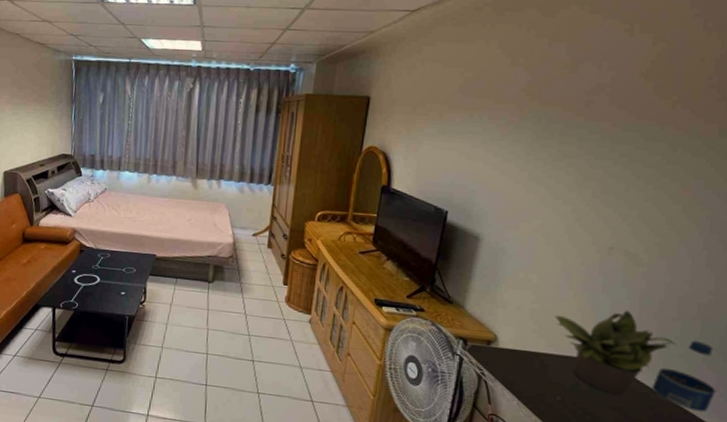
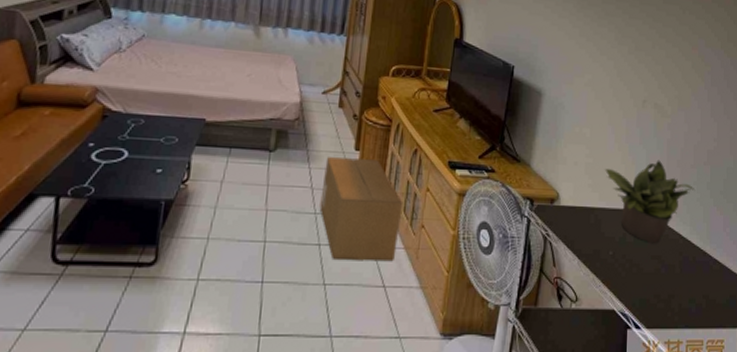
box: none [253,289,329,382] -> present [320,157,403,262]
water bottle: present [652,340,717,413] -> none [680,184,724,253]

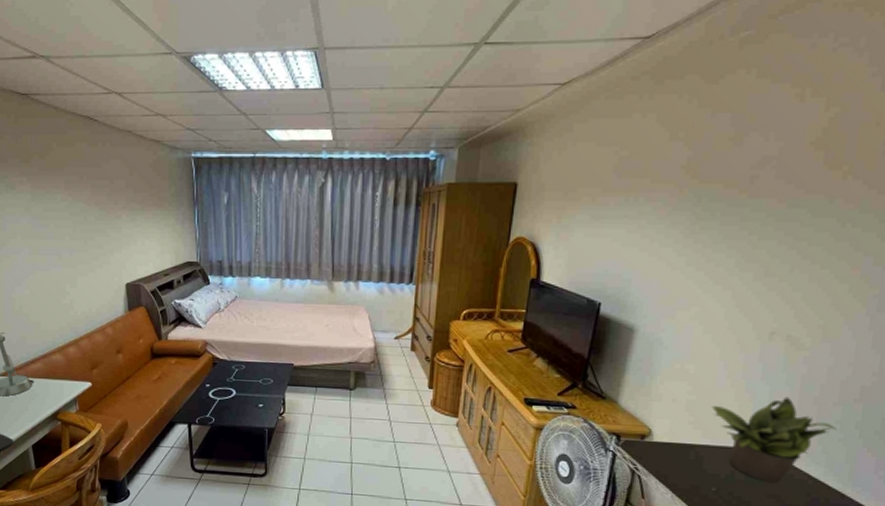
box: present [320,157,403,262] -> none [398,395,478,485]

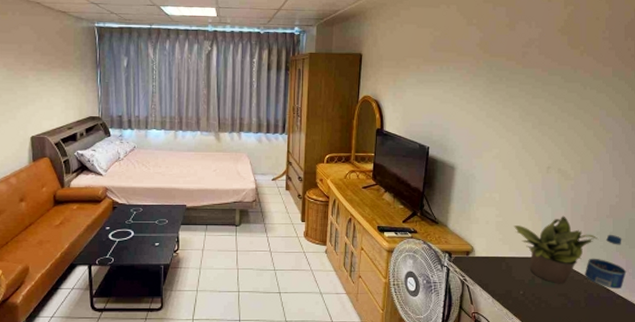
water bottle: none [810,424,876,496] -> present [585,234,627,290]

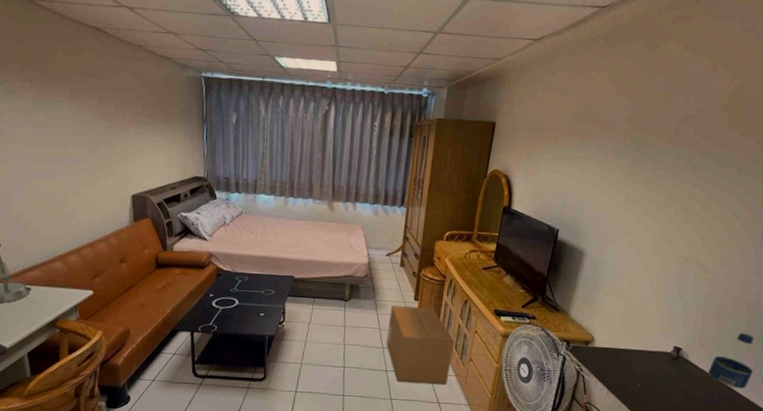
box: none [278,228,343,304] -> present [386,306,455,385]
potted plant: present [514,216,599,283] -> none [640,310,729,379]

